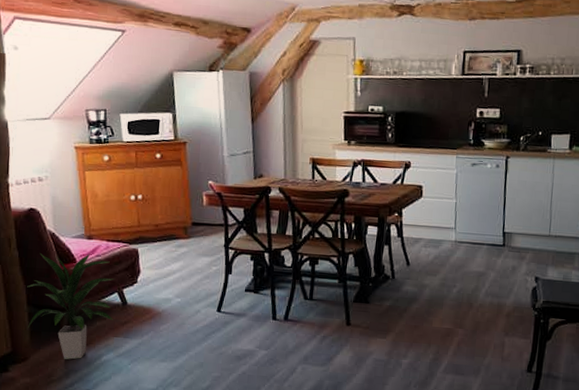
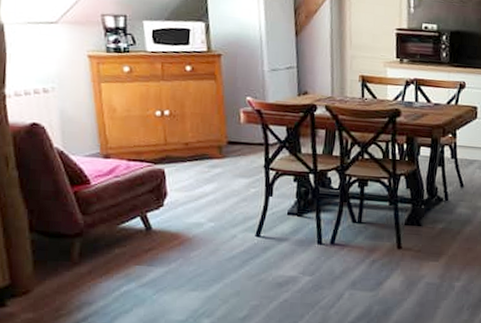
indoor plant: present [27,253,114,360] -> none [29,174,136,291]

